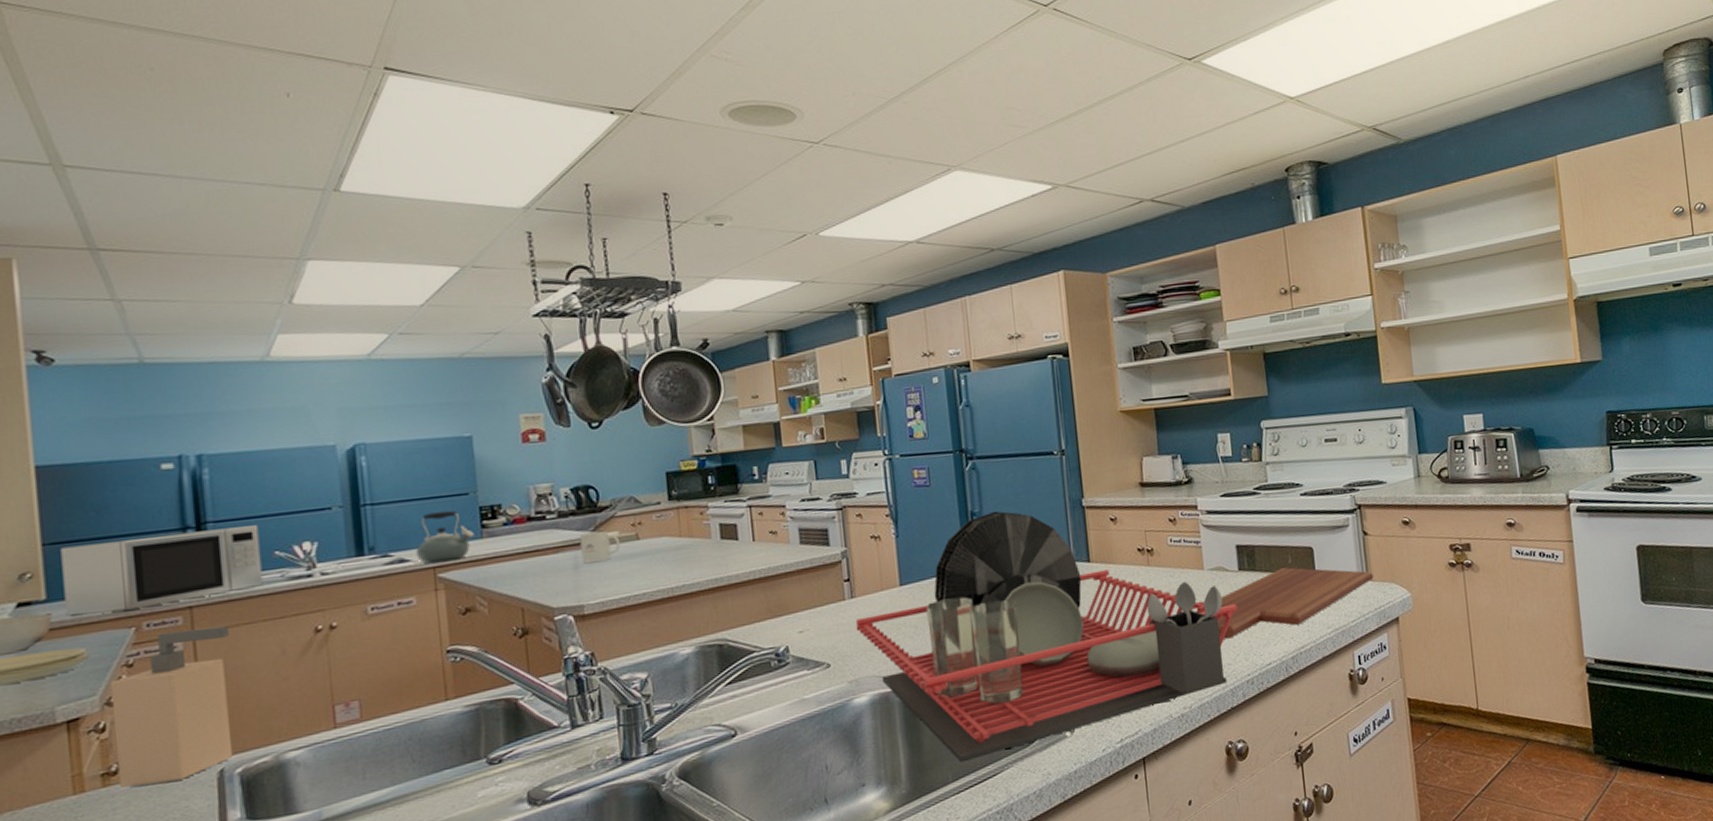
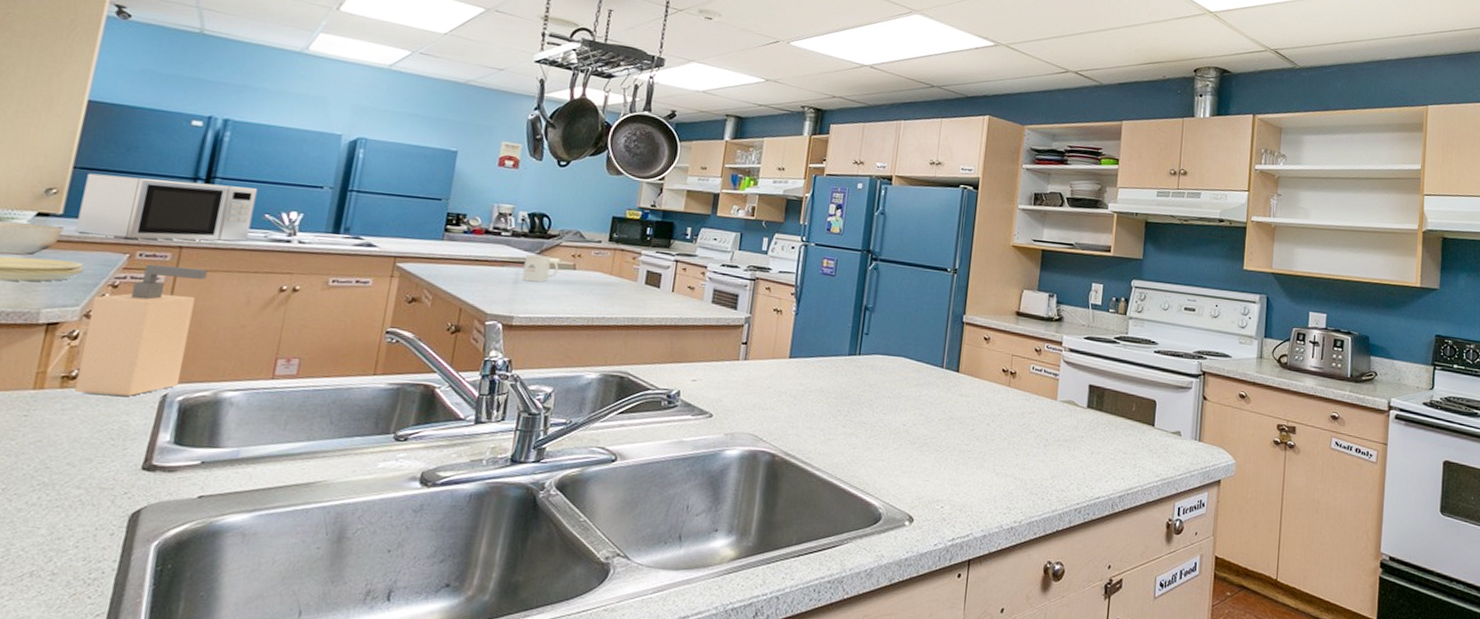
kettle: present [416,511,474,564] -> none [383,209,437,254]
dish rack: present [855,511,1238,763] -> none [742,309,1080,529]
cutting board: present [1201,567,1373,639] -> none [1047,414,1205,468]

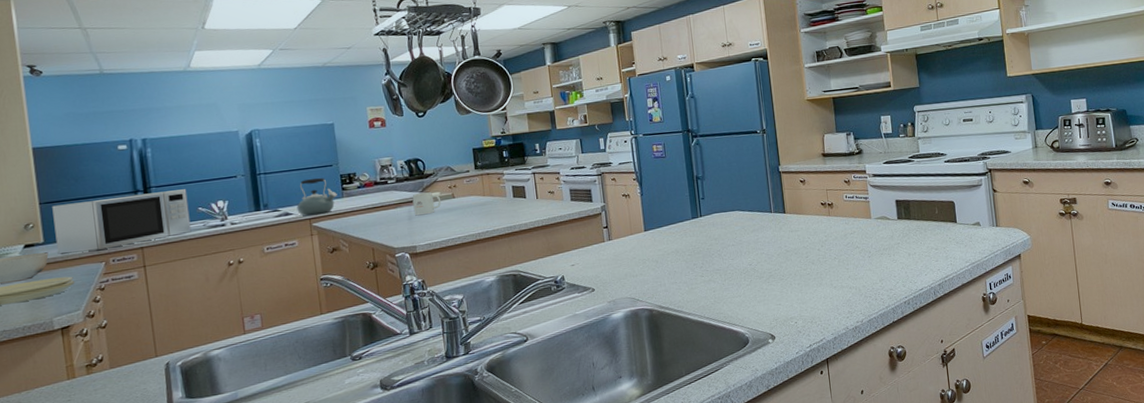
soap dispenser: present [75,264,208,396] -> none [89,260,175,375]
kettle: none [383,209,437,254] -> present [296,178,337,217]

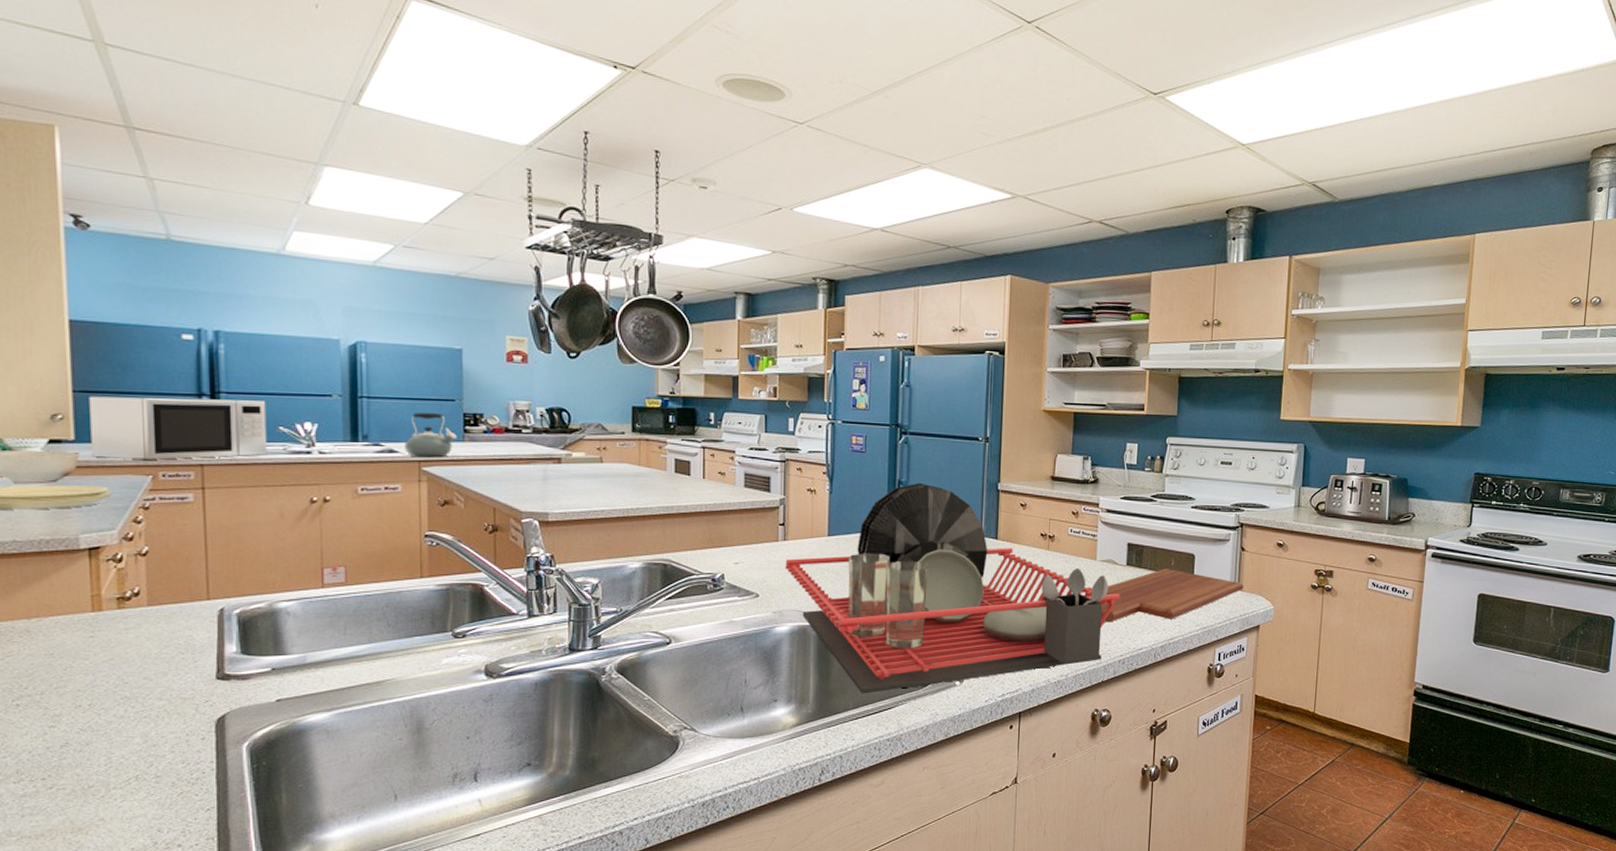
mug: present [412,192,442,216] -> none [550,450,586,478]
dish rack: none [612,175,897,362] -> present [785,482,1121,694]
cutting board: none [869,217,1001,271] -> present [1088,569,1244,622]

